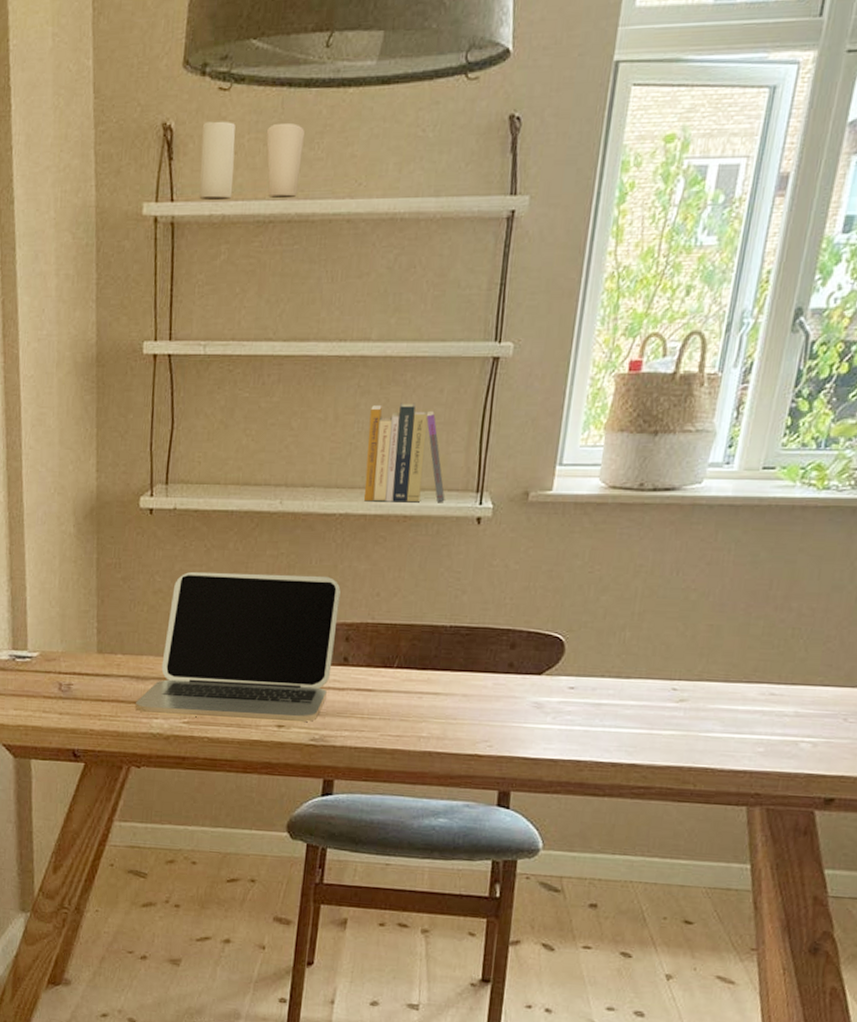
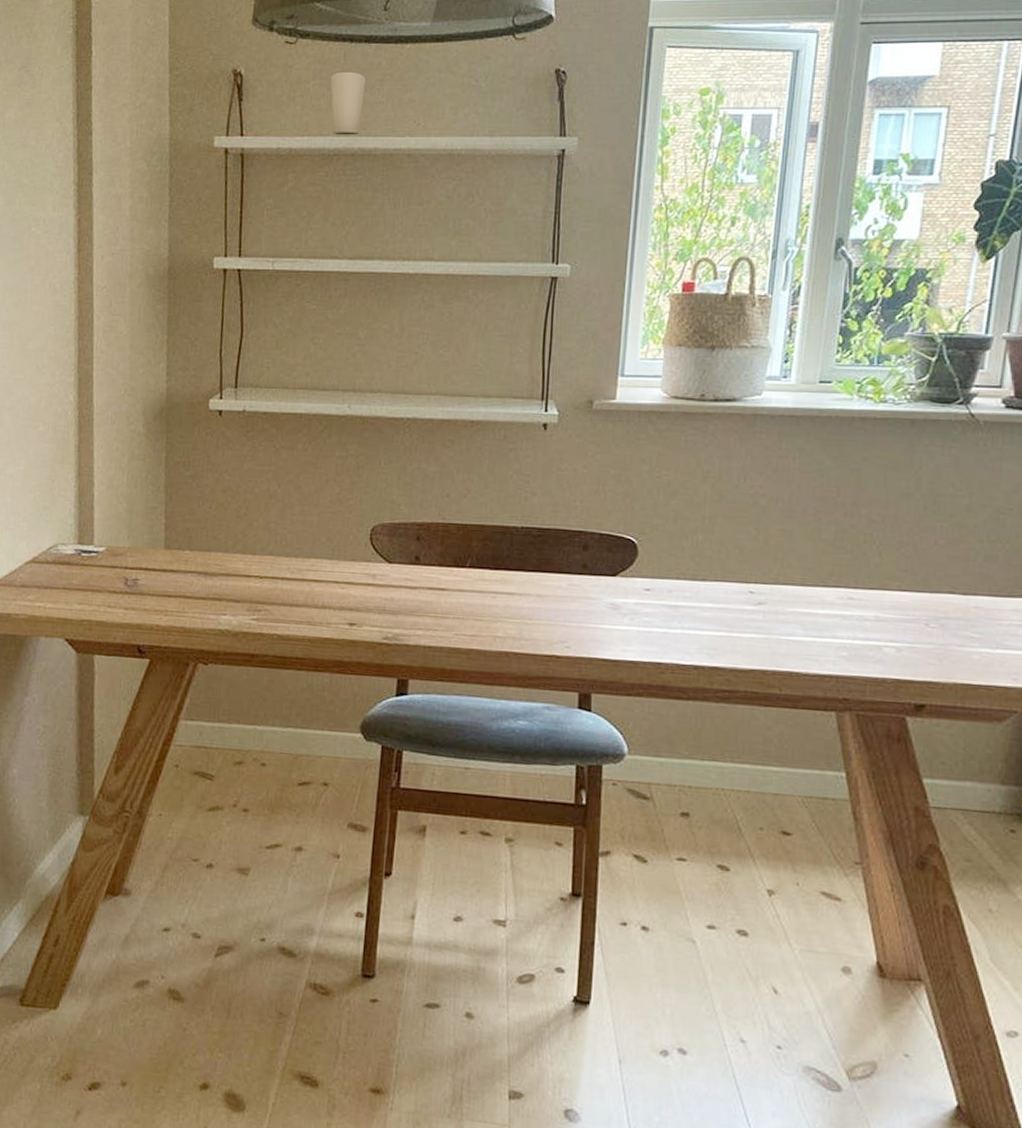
laptop: present [135,571,341,723] -> none [202,470,410,621]
candle: present [199,121,236,201] -> none [267,69,301,136]
books: present [364,403,445,503] -> none [431,316,511,410]

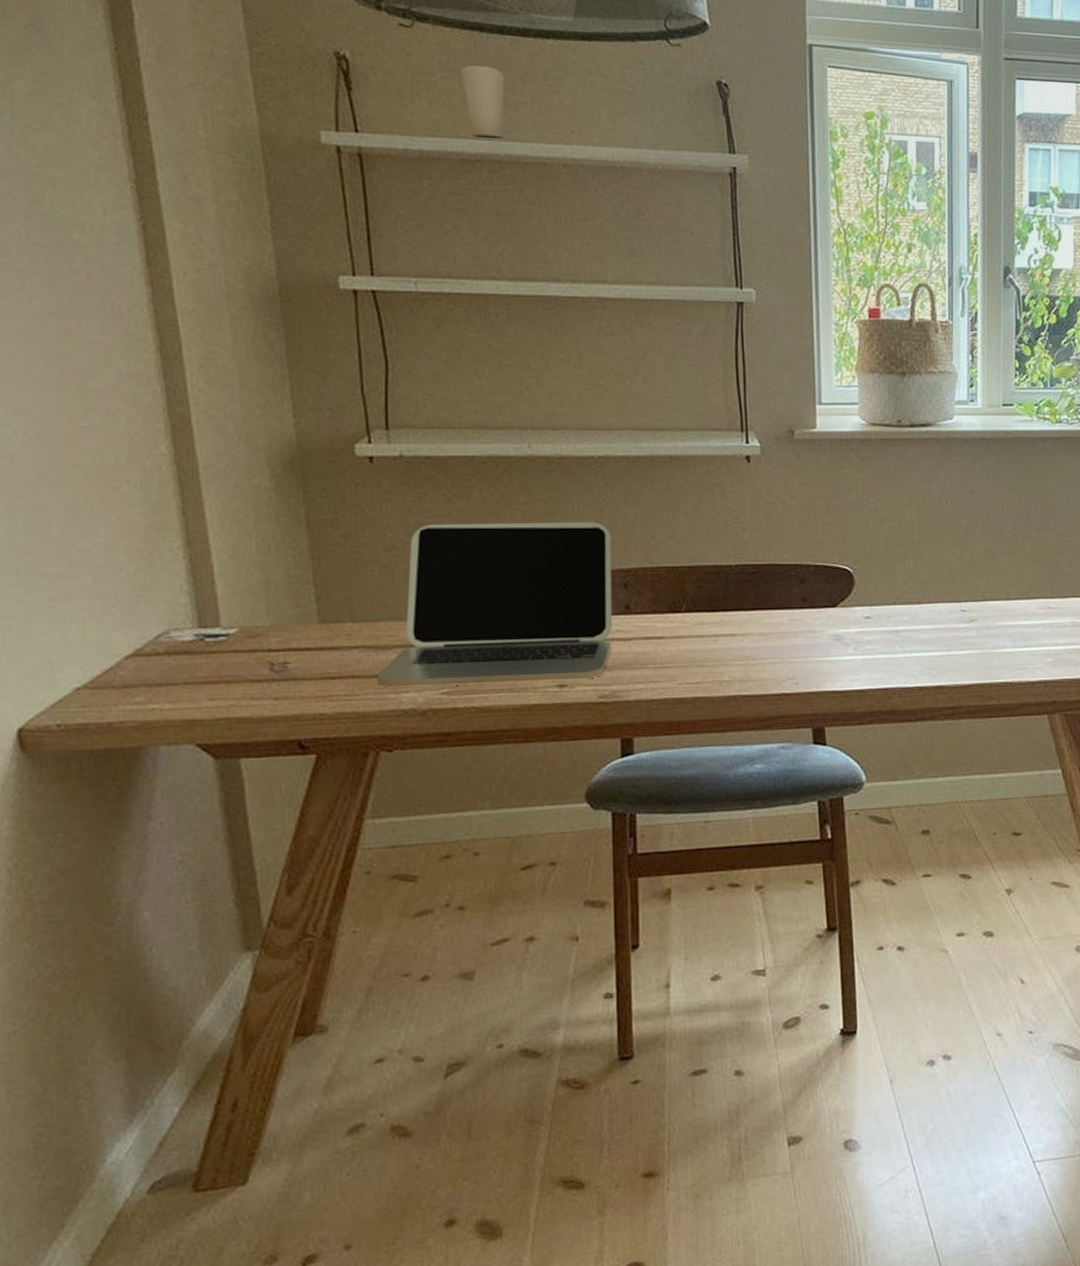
laptop: none [202,470,410,621] -> present [376,521,613,688]

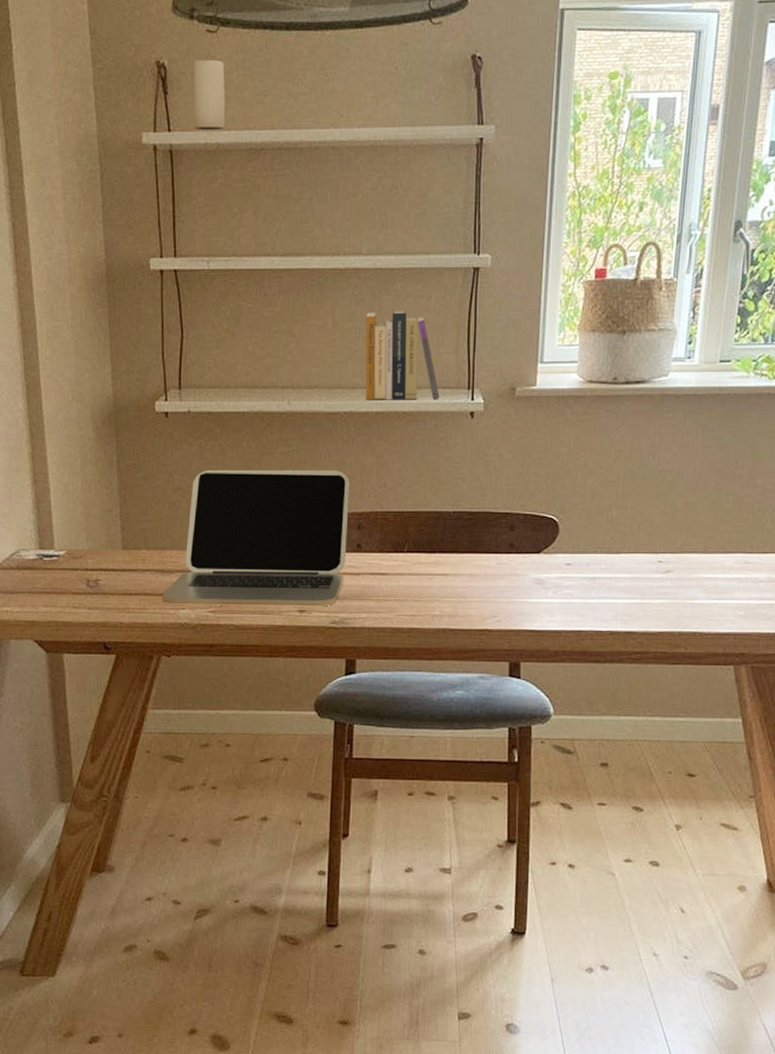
candle: none [383,55,429,136] -> present [193,59,226,131]
cup: present [460,65,505,139] -> none [253,61,288,129]
books: none [617,344,710,443] -> present [365,310,440,400]

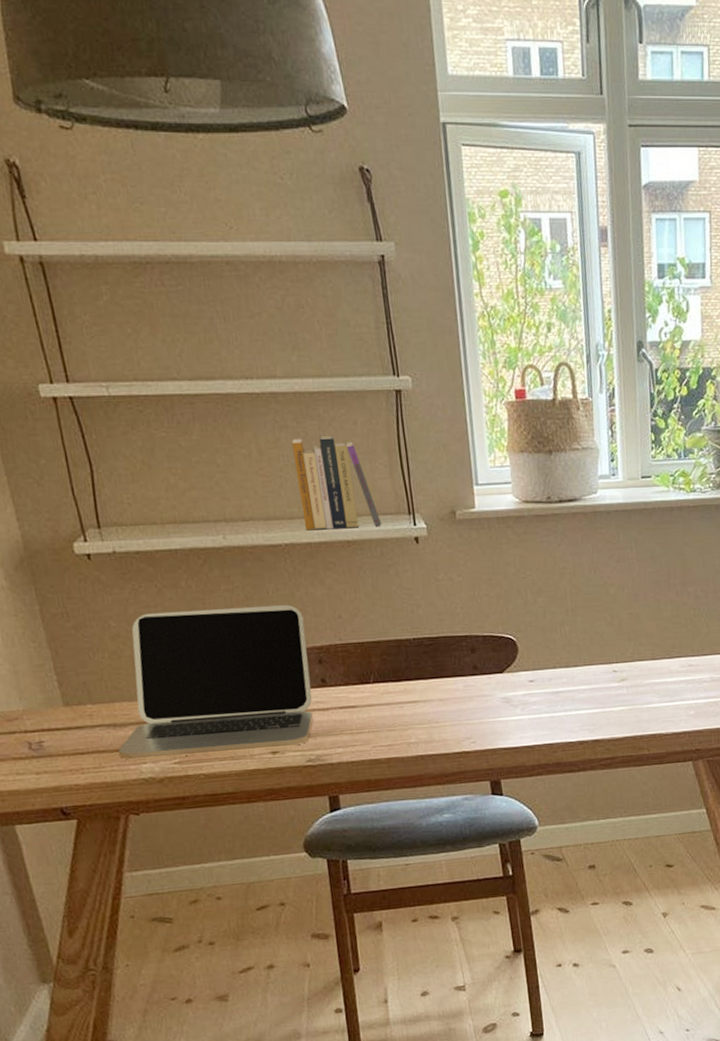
candle: present [193,59,226,131] -> none [50,160,101,241]

